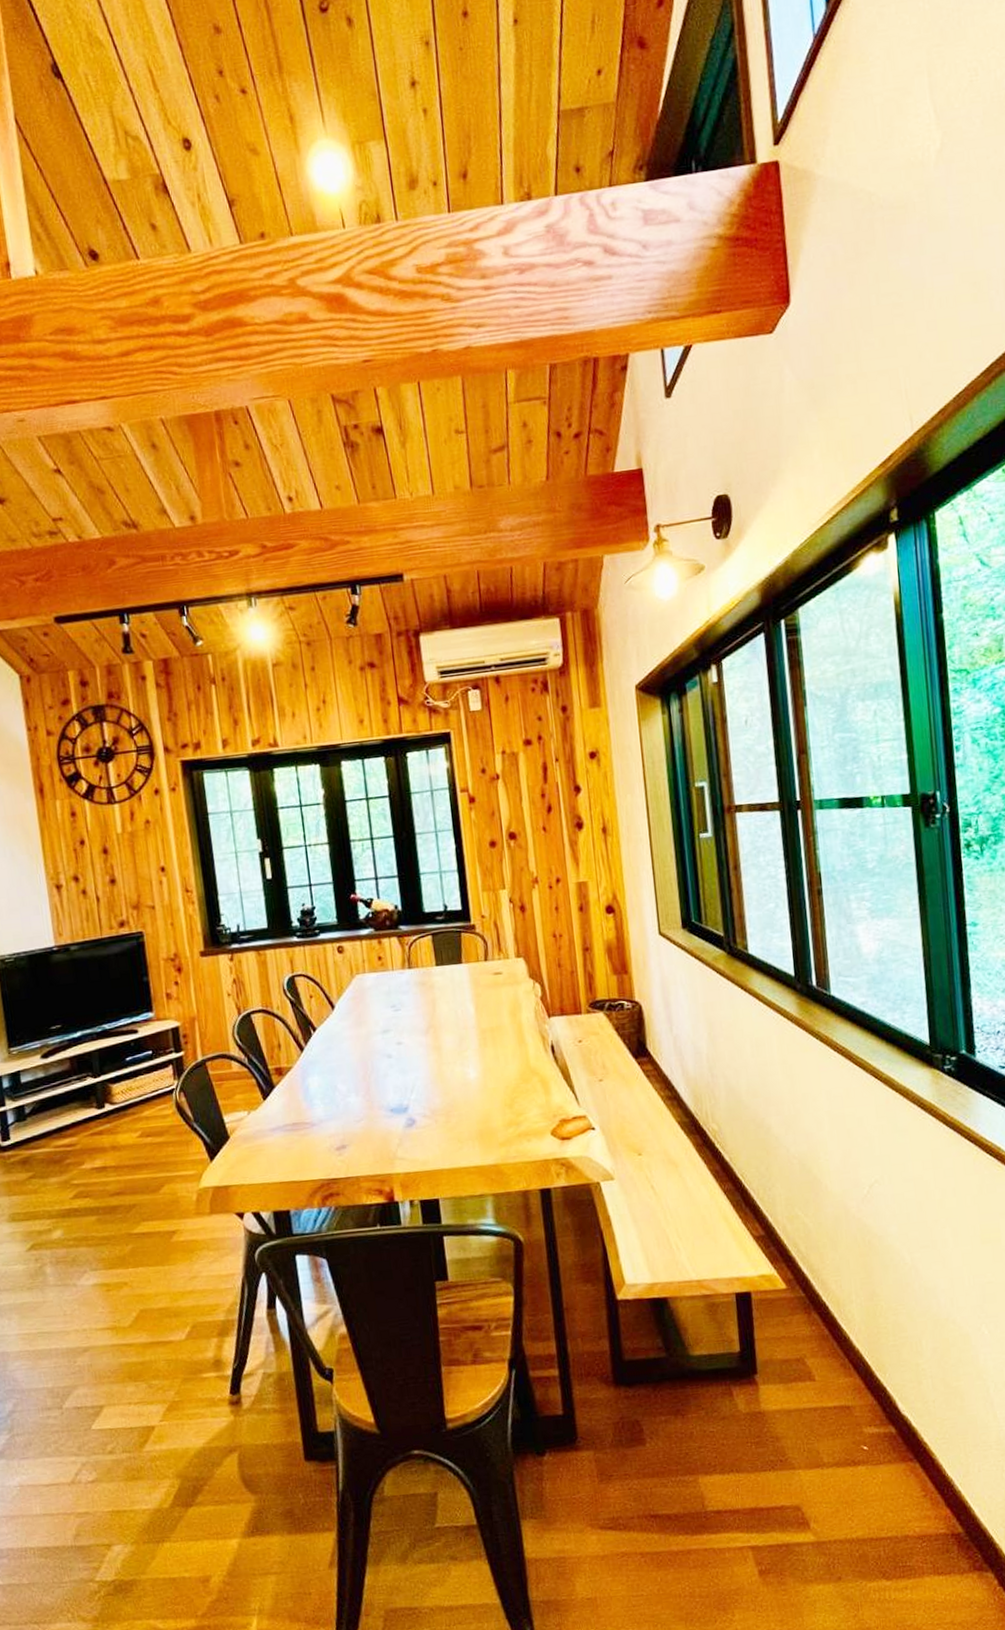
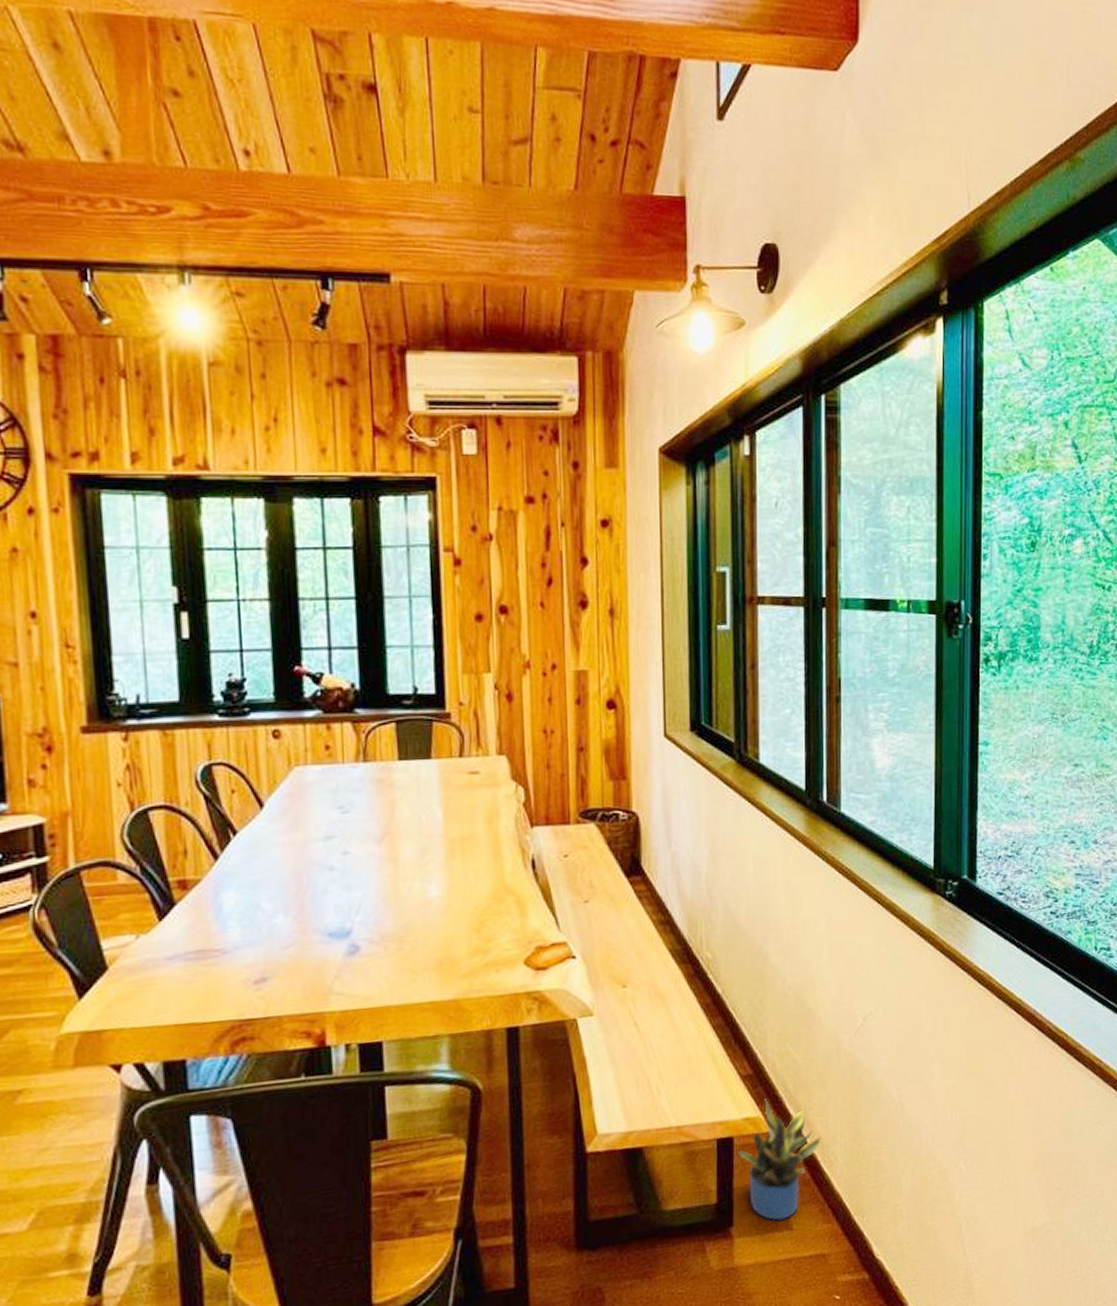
potted plant: none [756,1258,837,1372] -> present [737,1098,821,1221]

